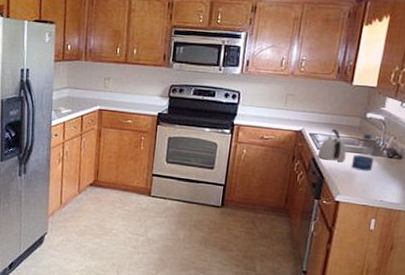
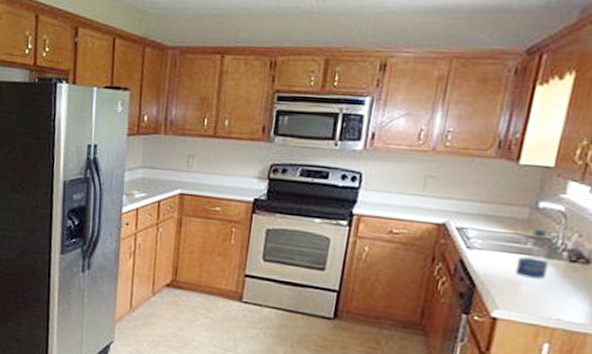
kettle: present [317,129,347,163] -> none [466,222,509,267]

